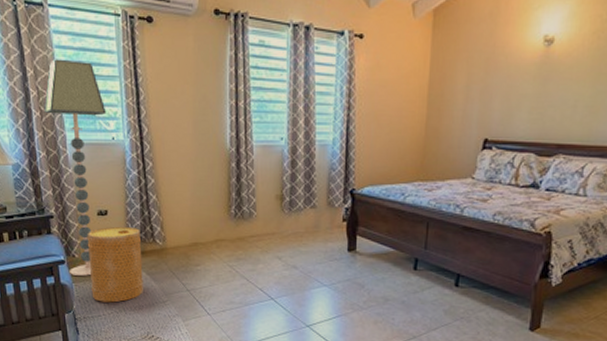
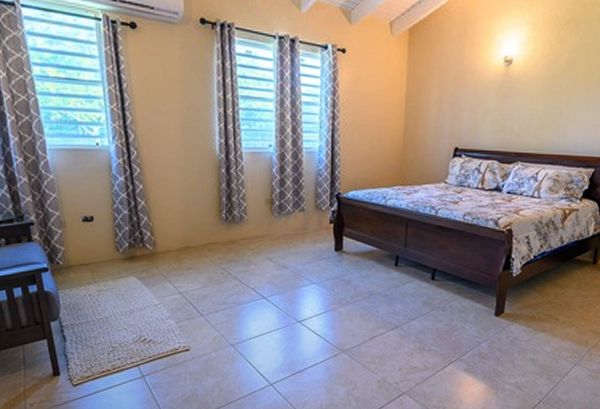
floor lamp: present [43,59,106,276] -> none [19,62,89,283]
basket: present [87,226,144,303] -> none [71,232,135,308]

